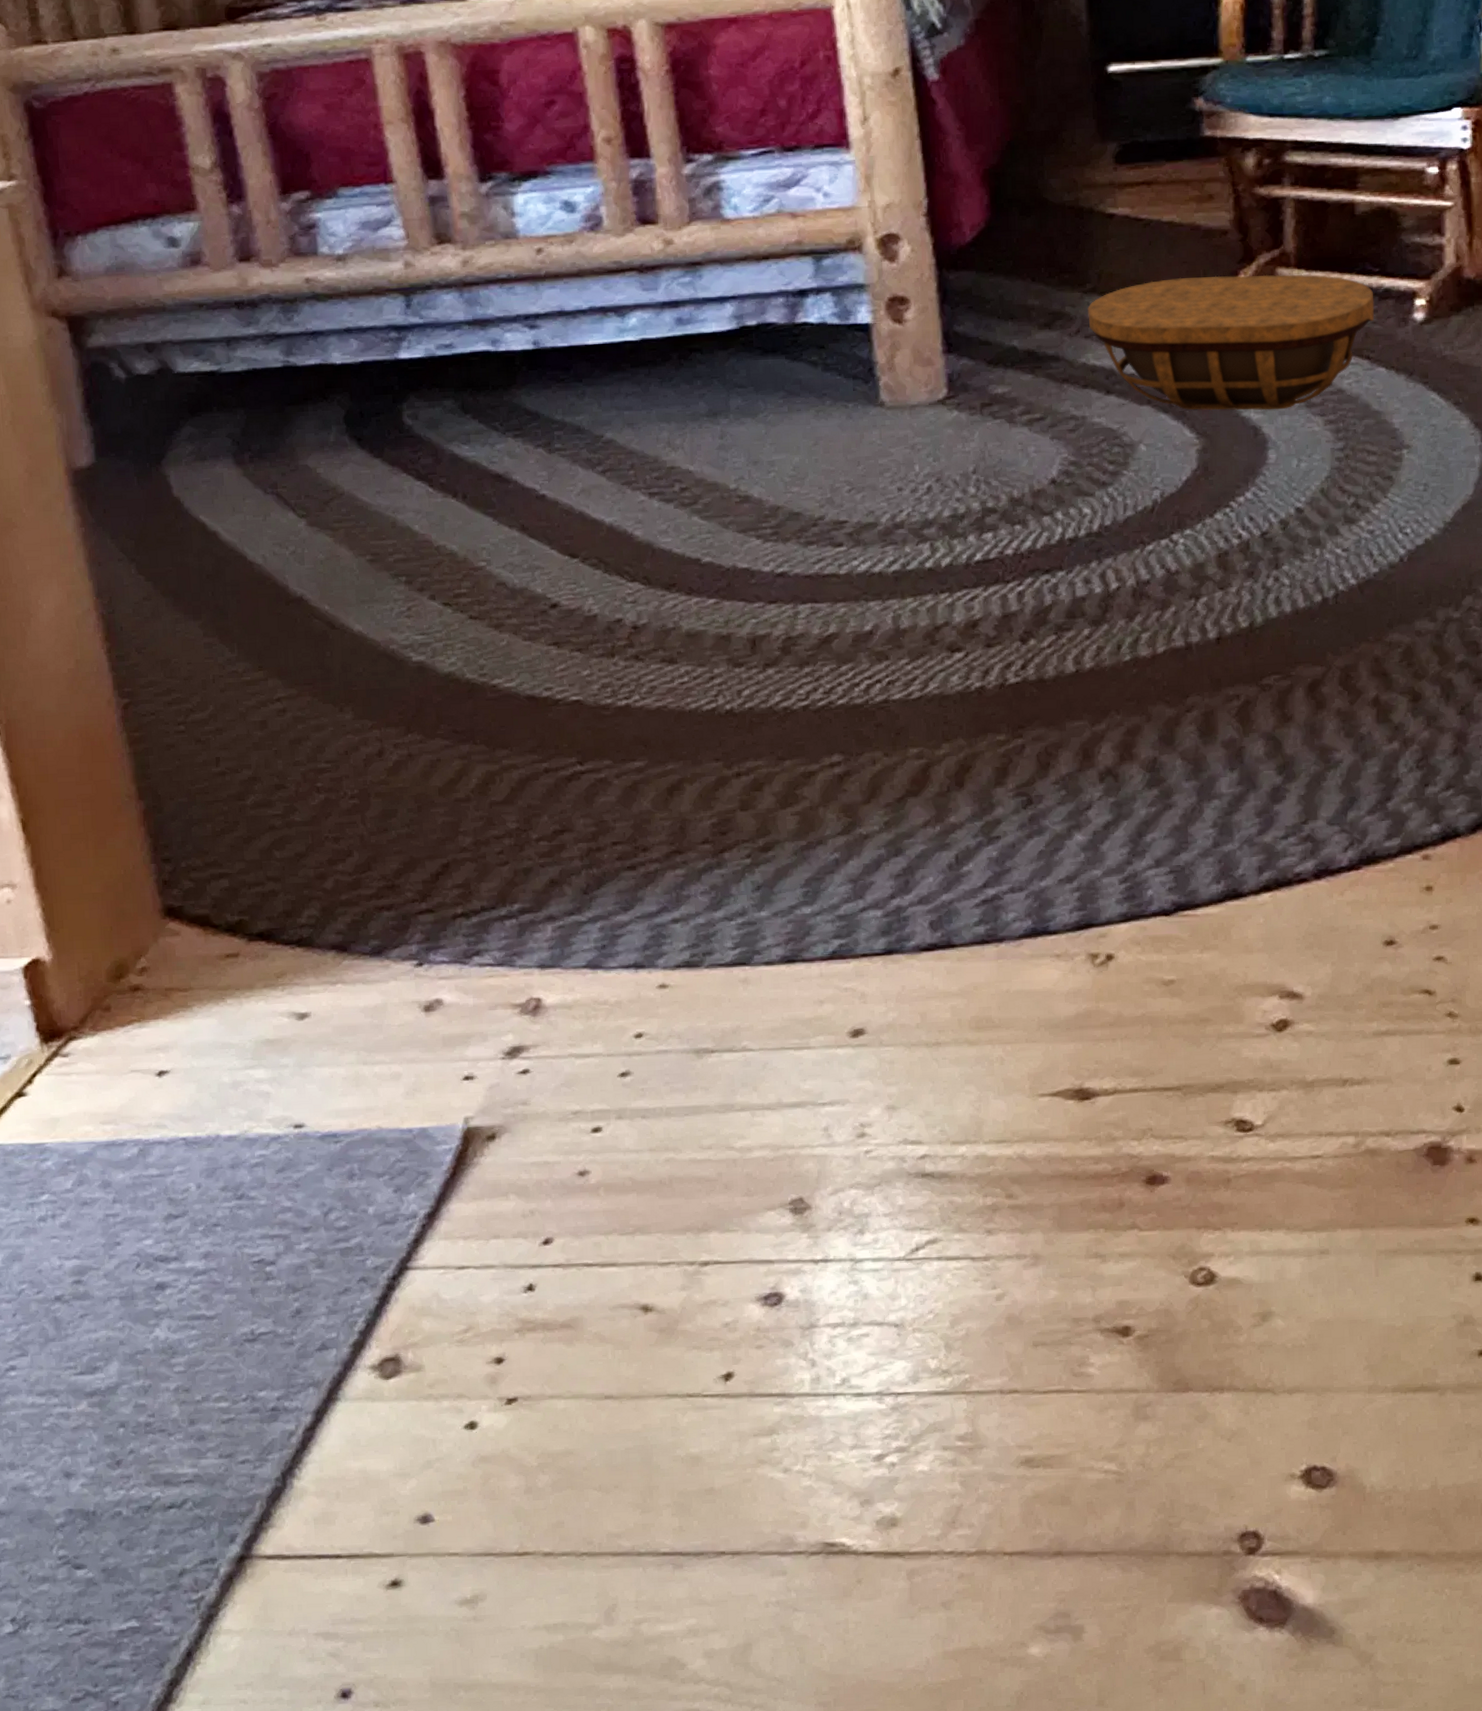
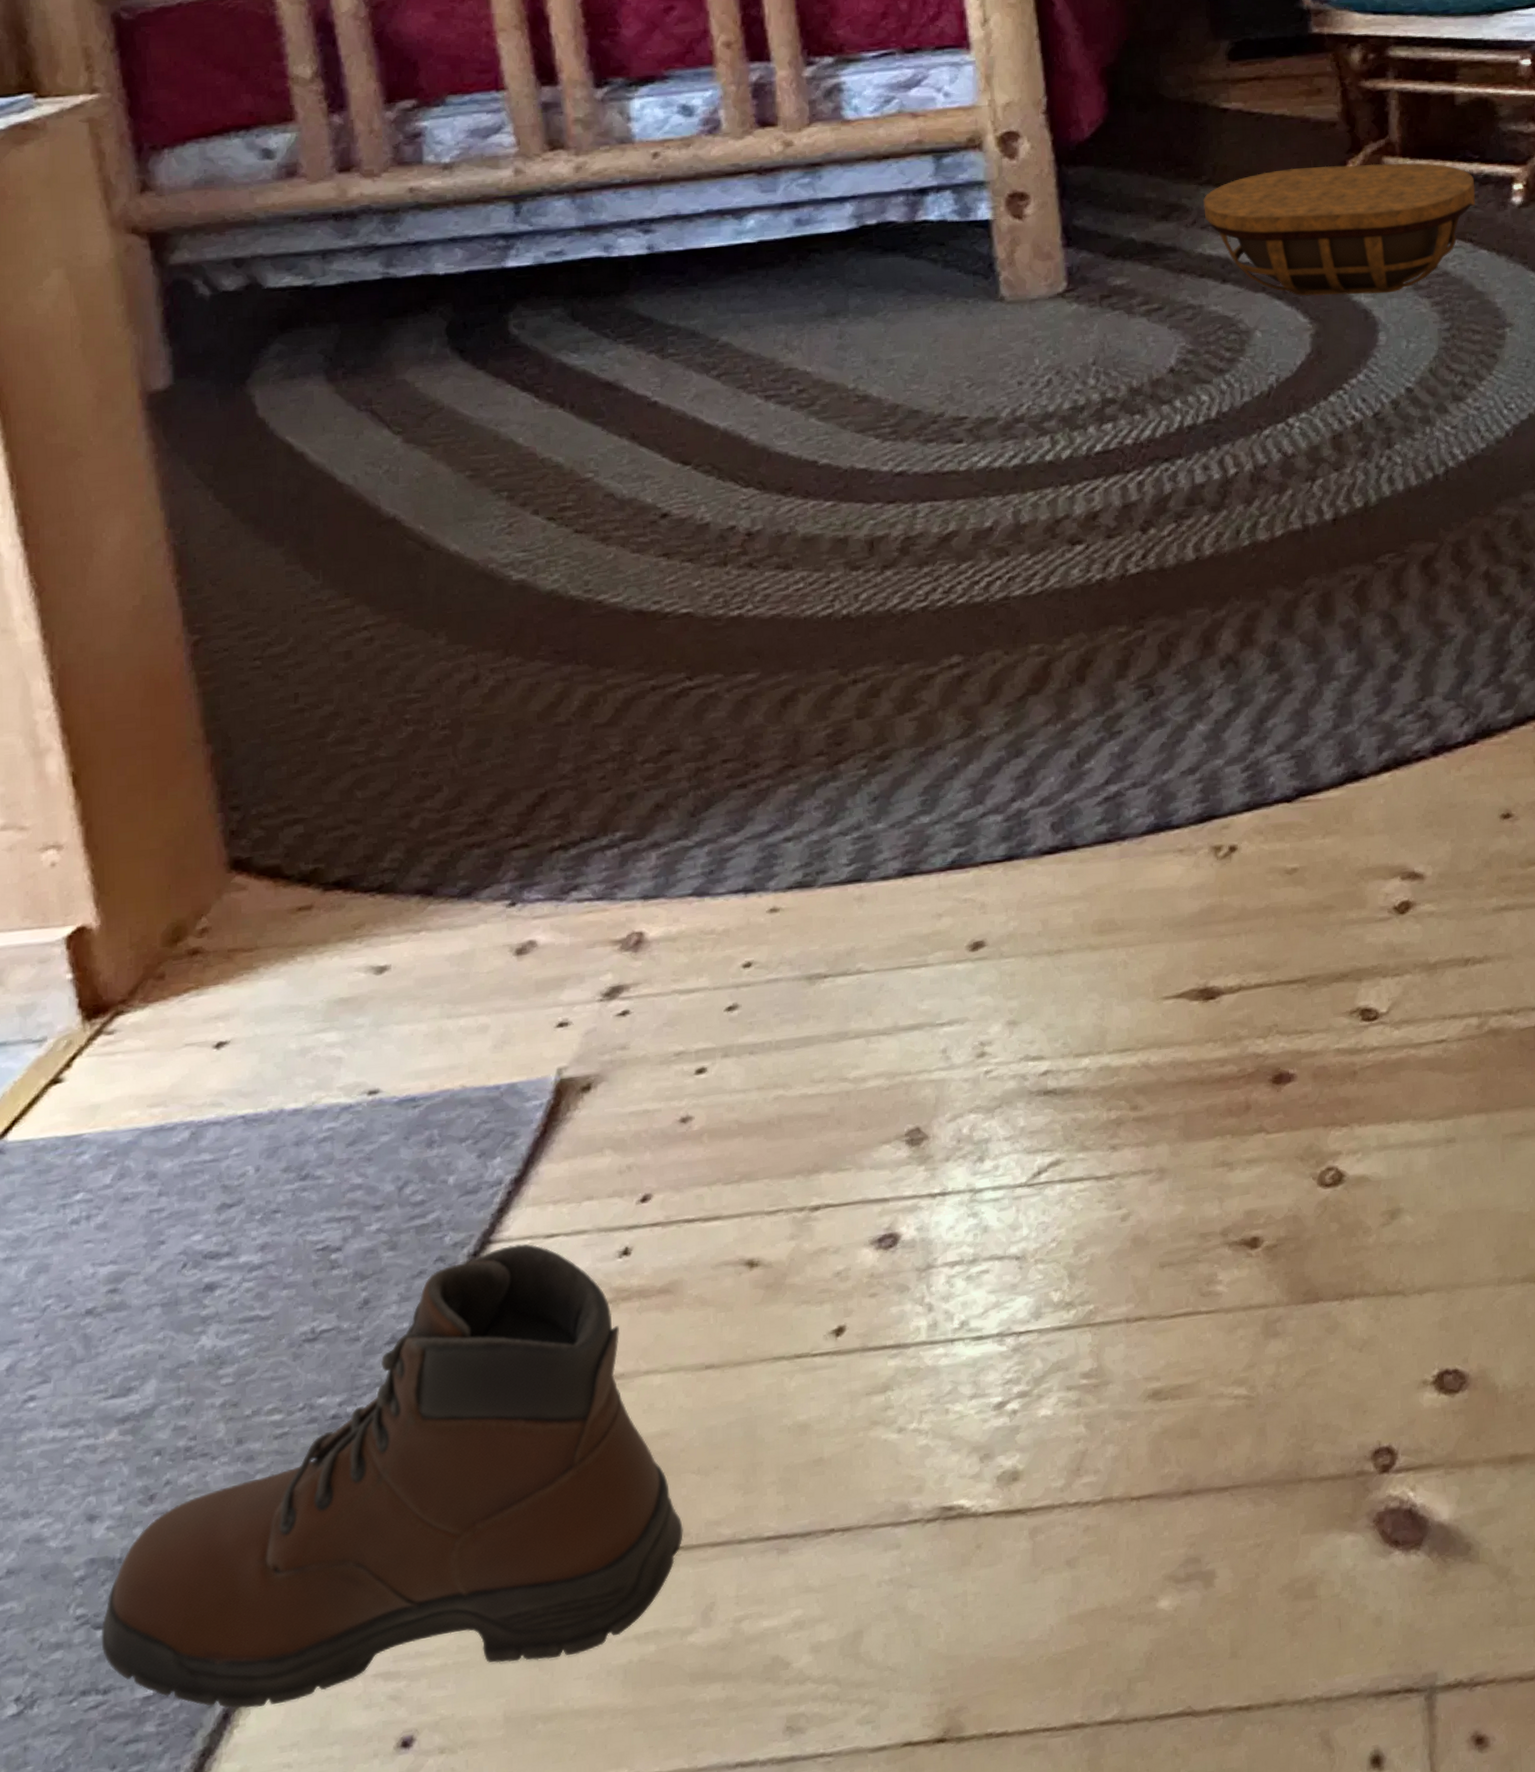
hiking boot: none [80,1272,587,1650] -> present [100,1243,683,1709]

